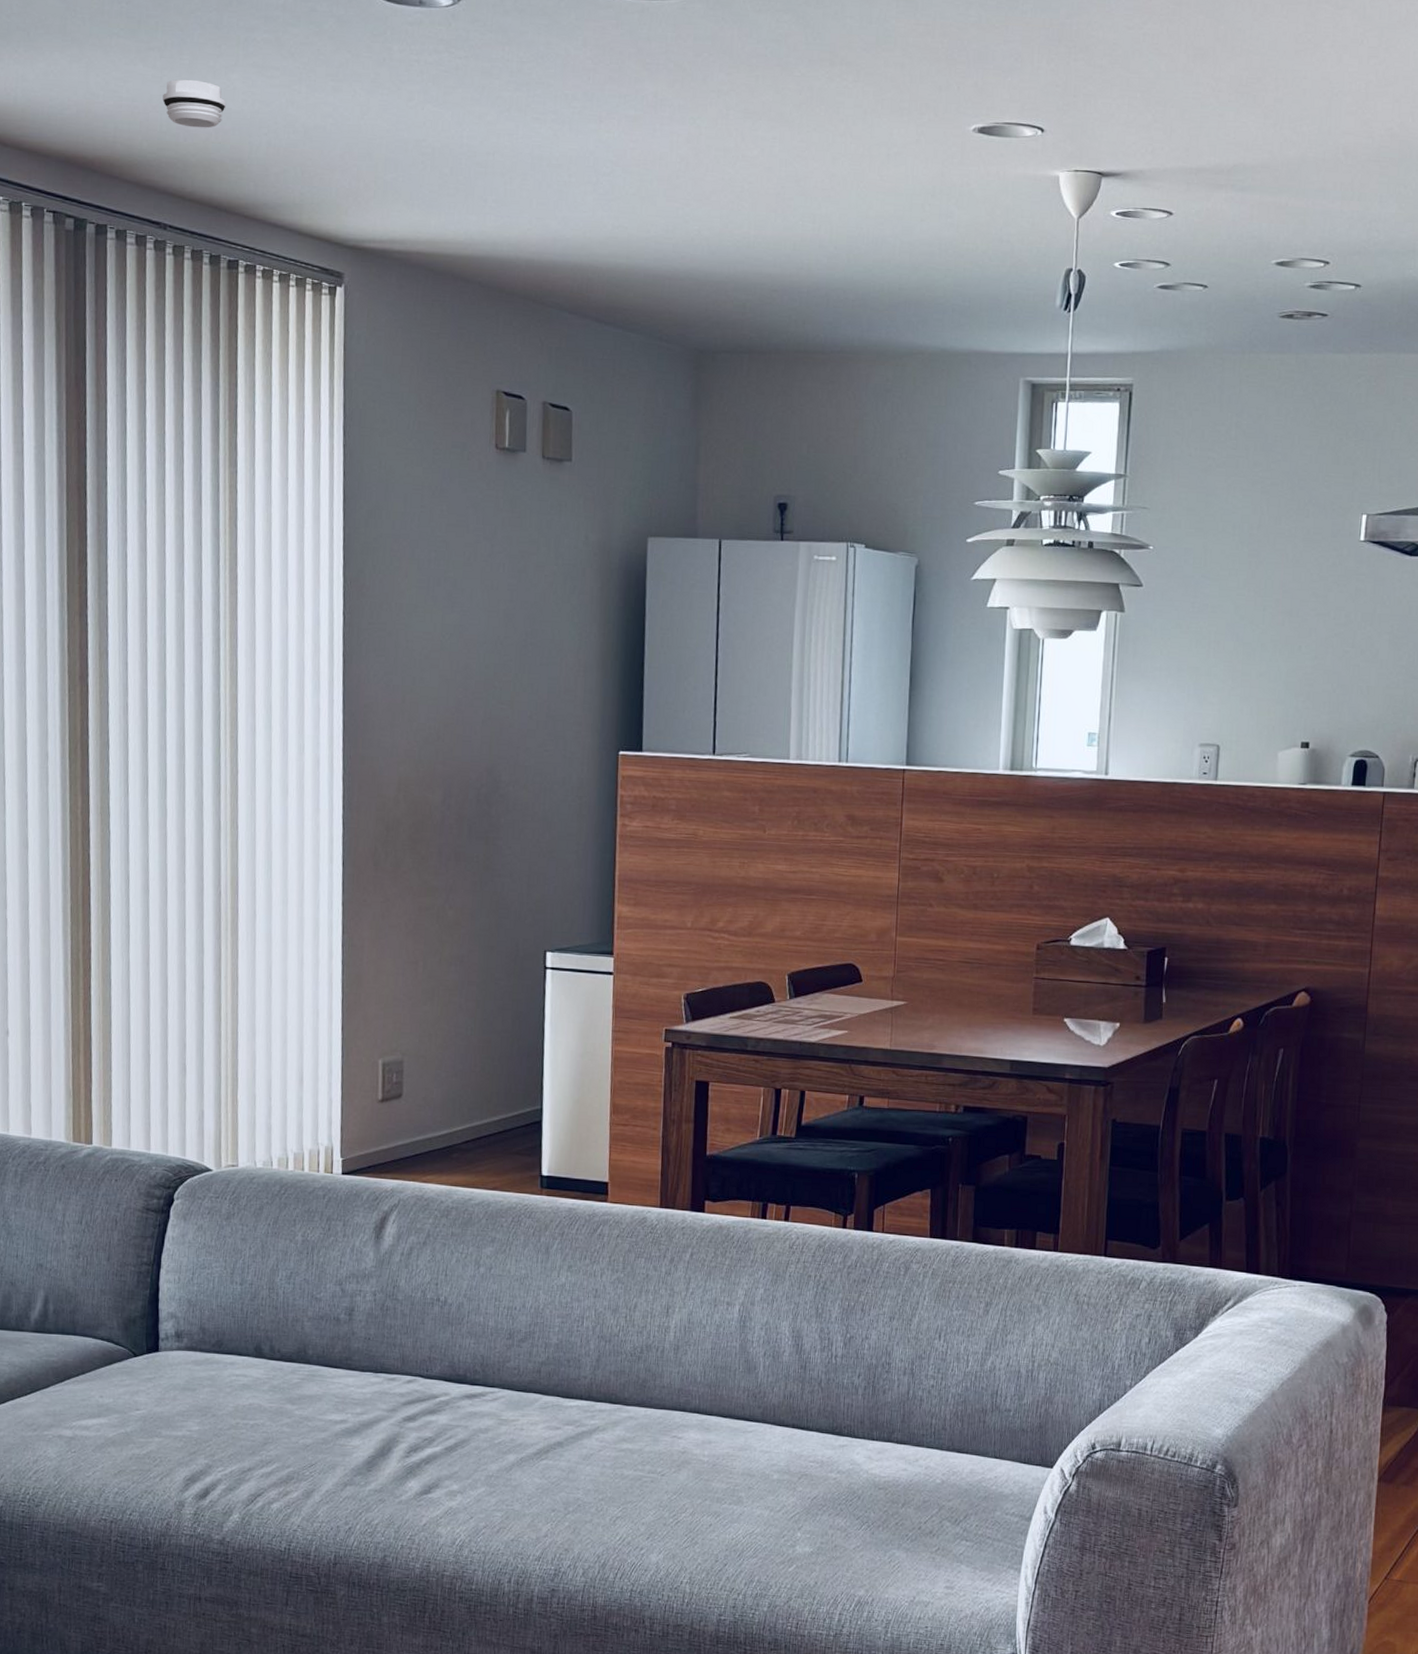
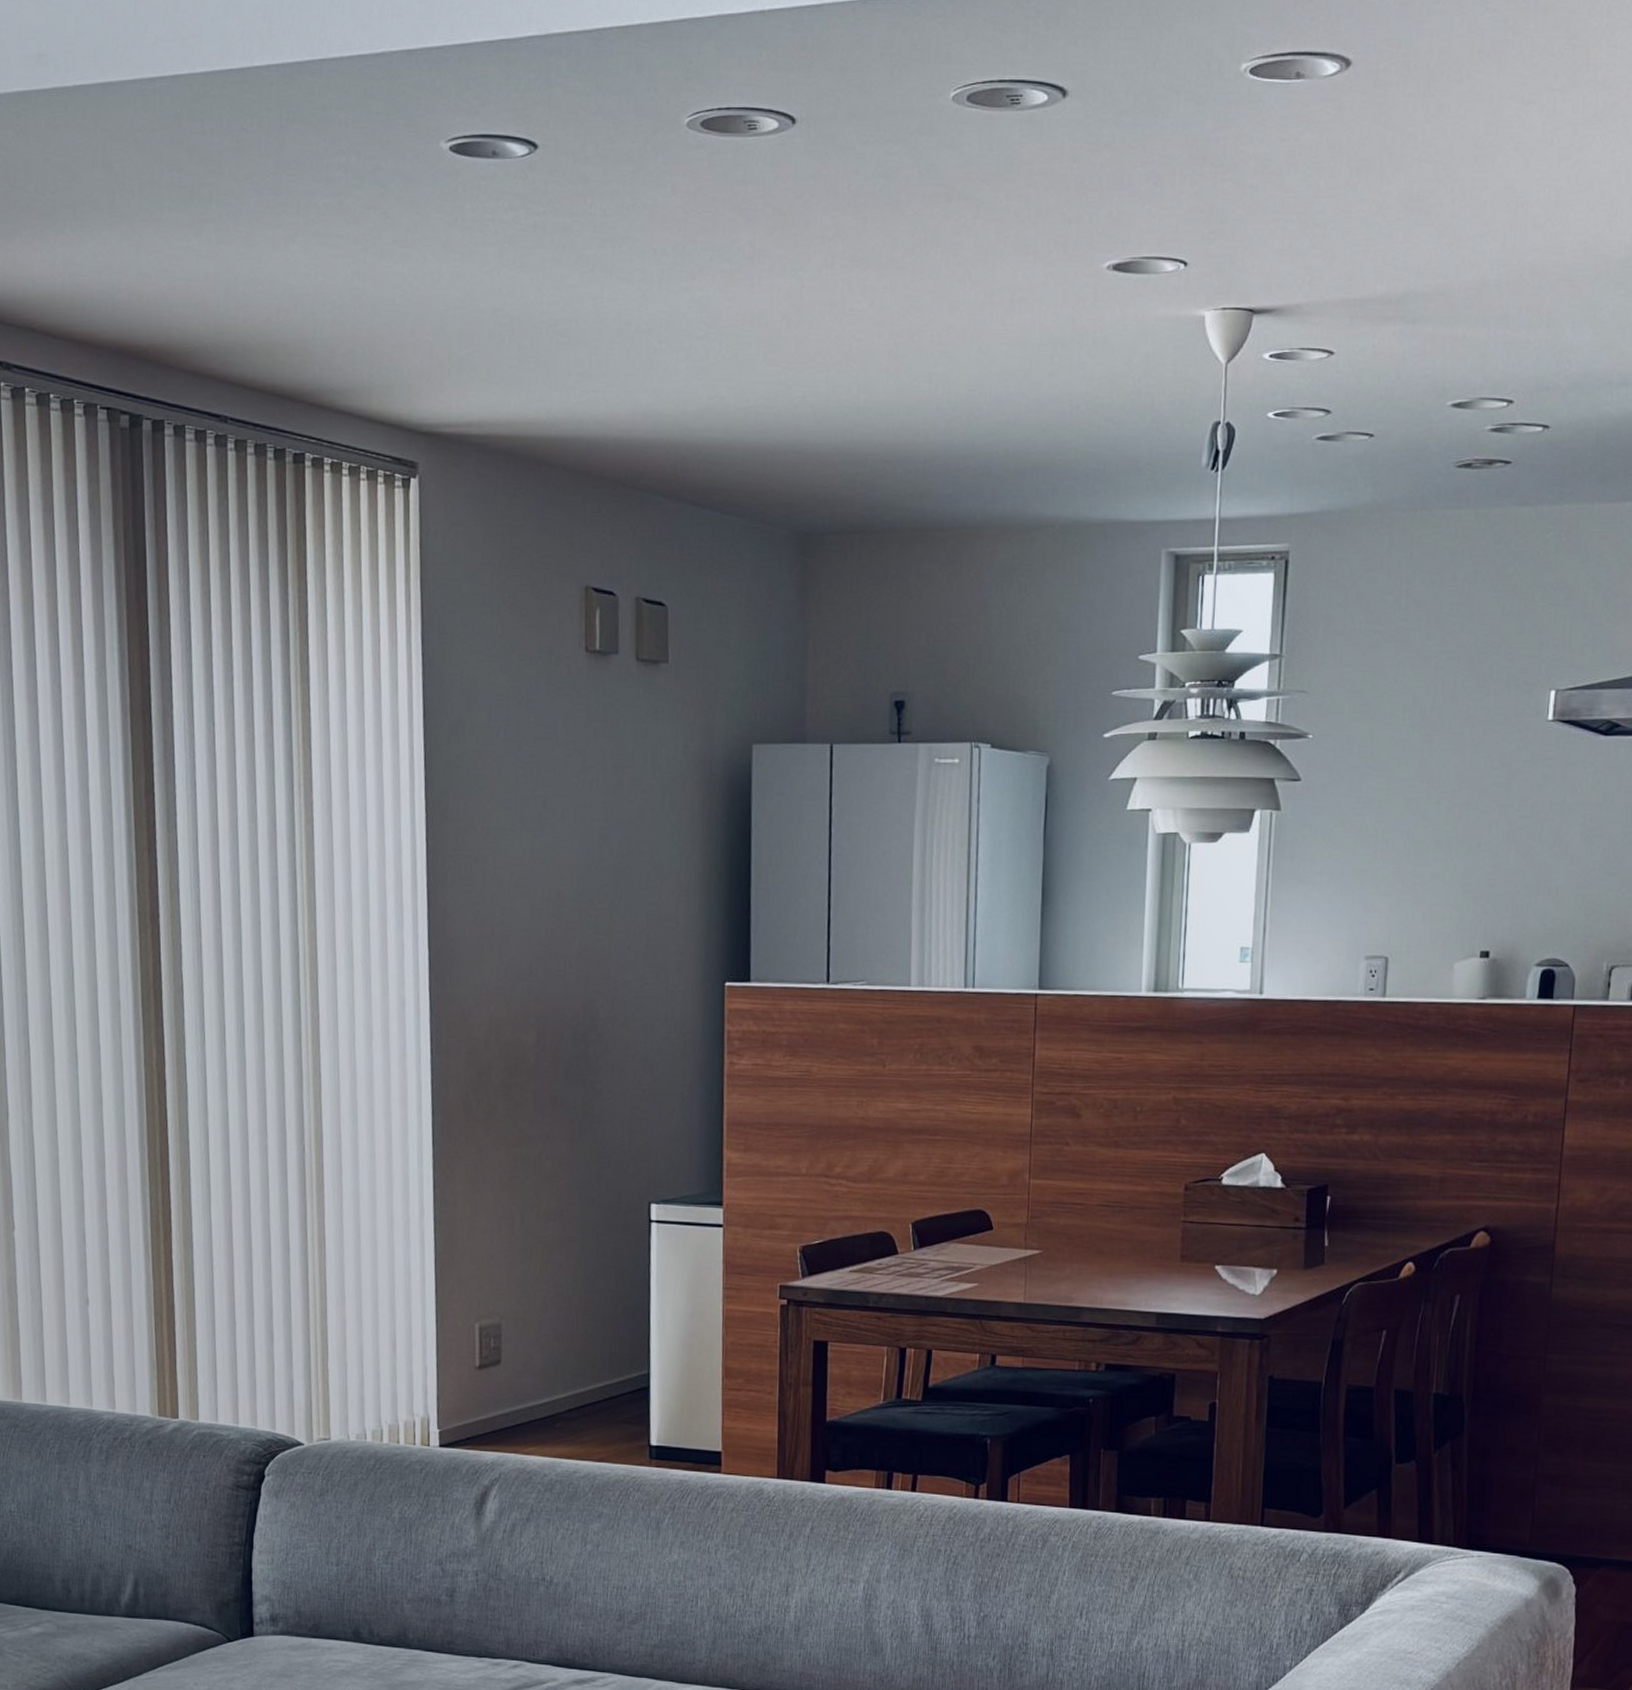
smoke detector: present [163,79,227,128] -> none [219,253,287,307]

